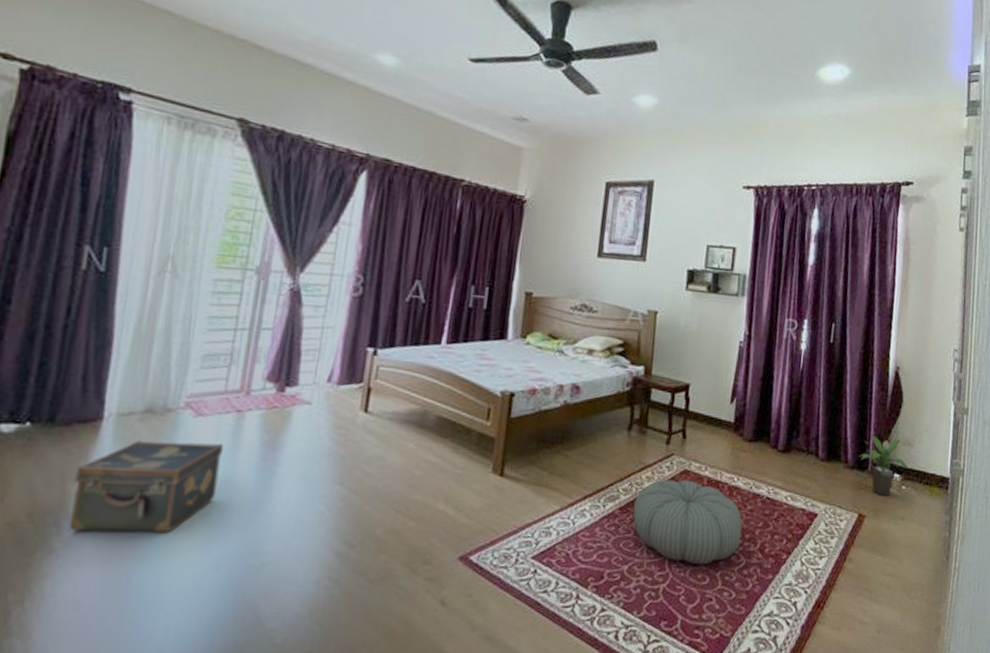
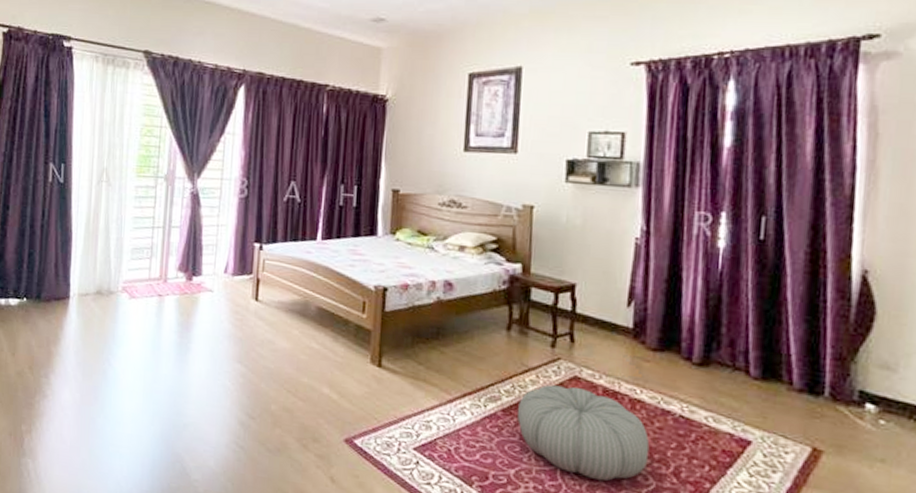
suitcase: present [69,440,224,532] -> none [54,315,151,390]
potted plant: present [858,435,909,496] -> none [808,353,890,430]

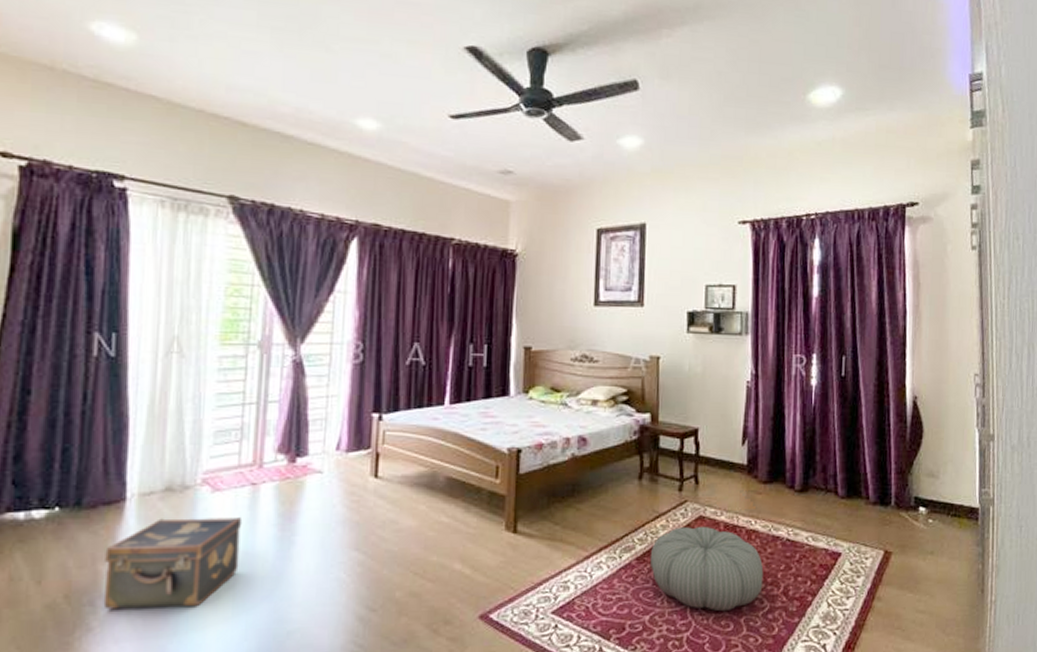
suitcase: none [54,315,151,390] -> present [103,518,243,610]

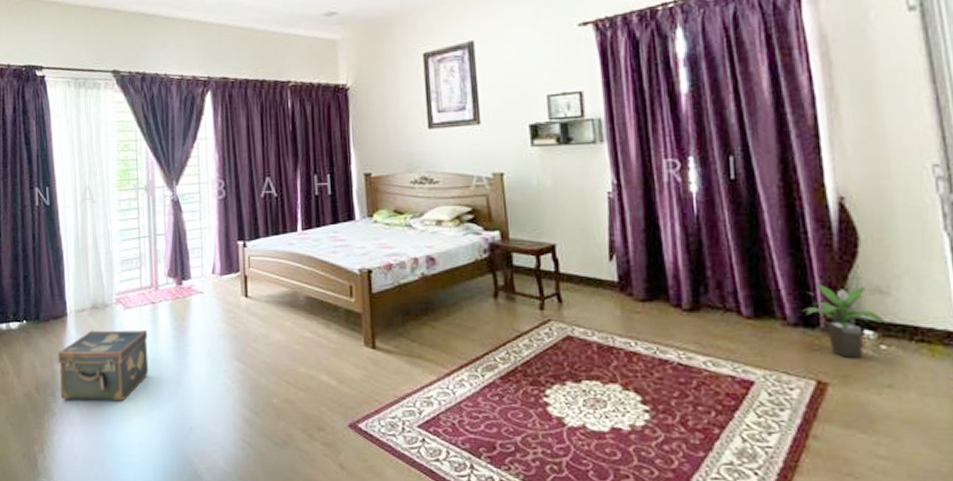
pouf: present [649,526,764,612] -> none [515,346,653,439]
potted plant: none [880,469,935,530] -> present [801,284,887,358]

